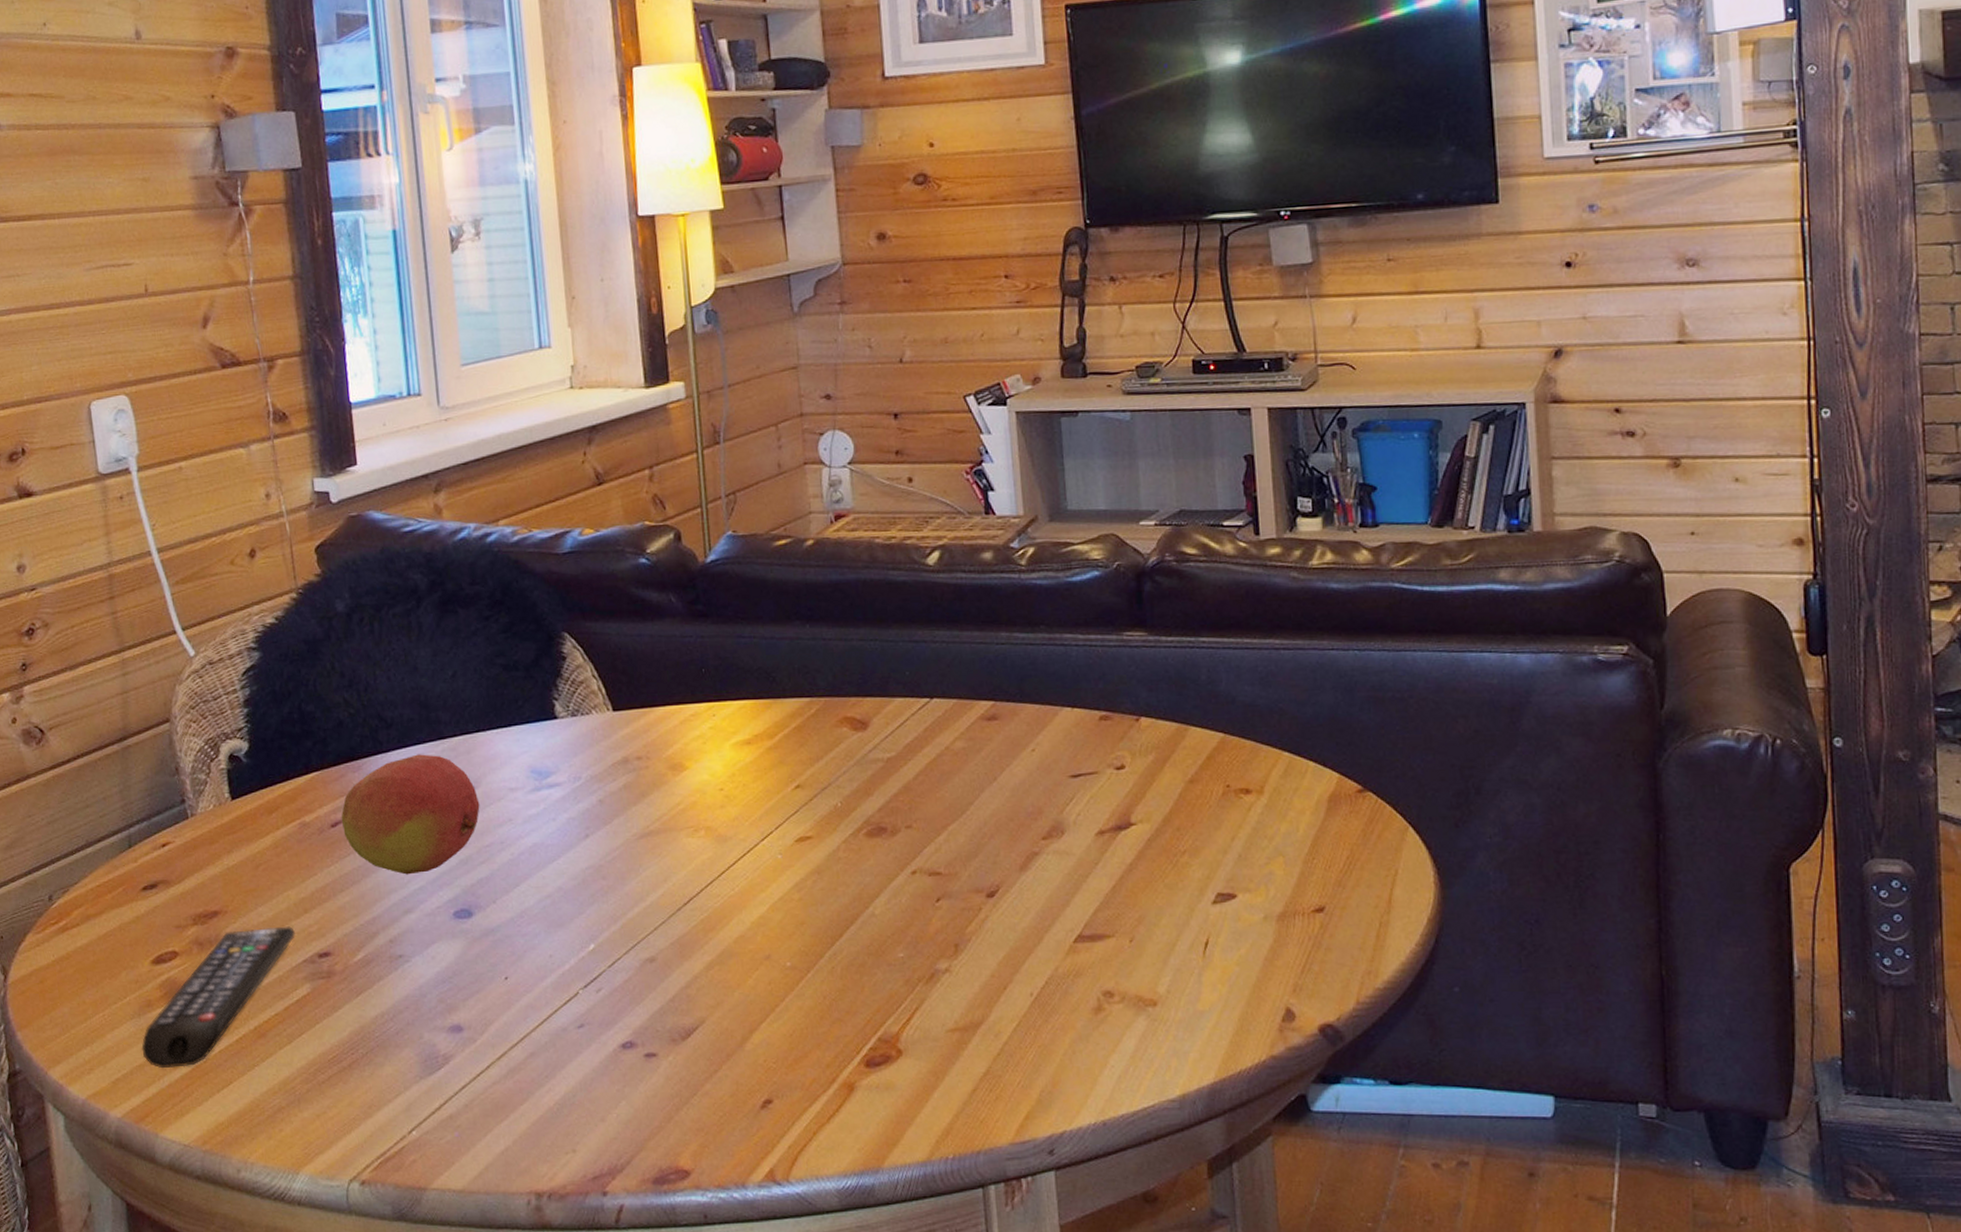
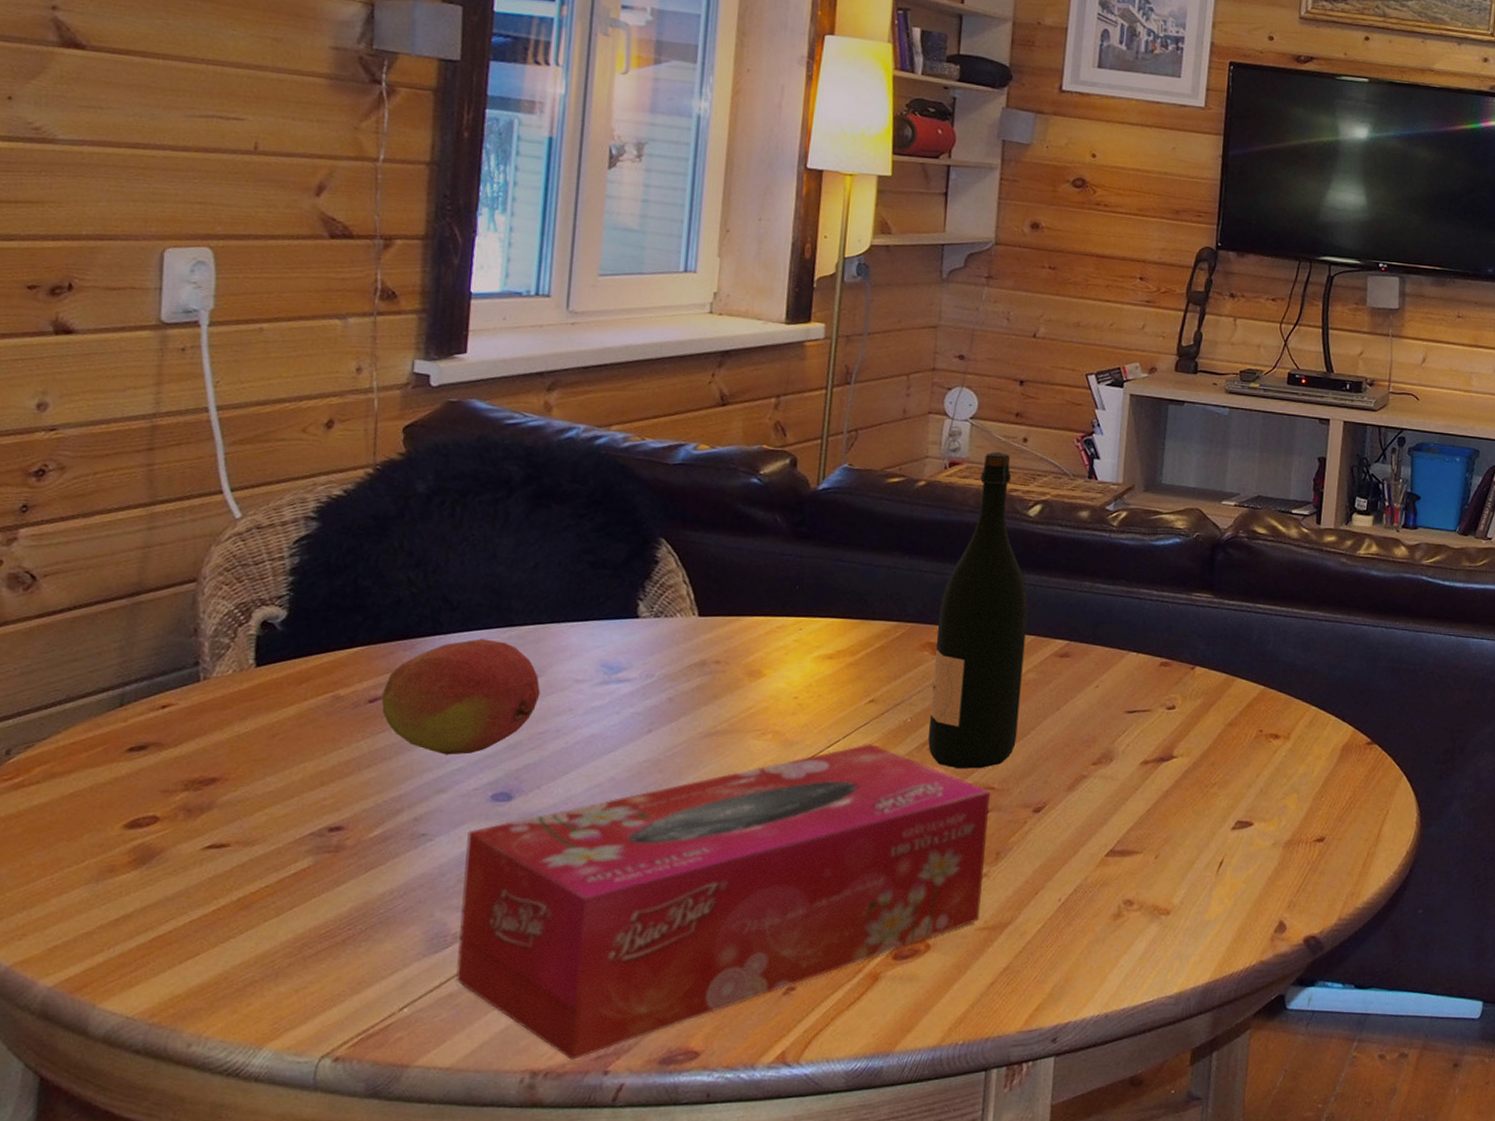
remote control: present [141,926,295,1069] -> none [92,798,305,937]
tissue box: none [439,833,948,1180] -> present [456,744,990,1060]
wine bottle: none [850,497,956,854] -> present [928,451,1028,769]

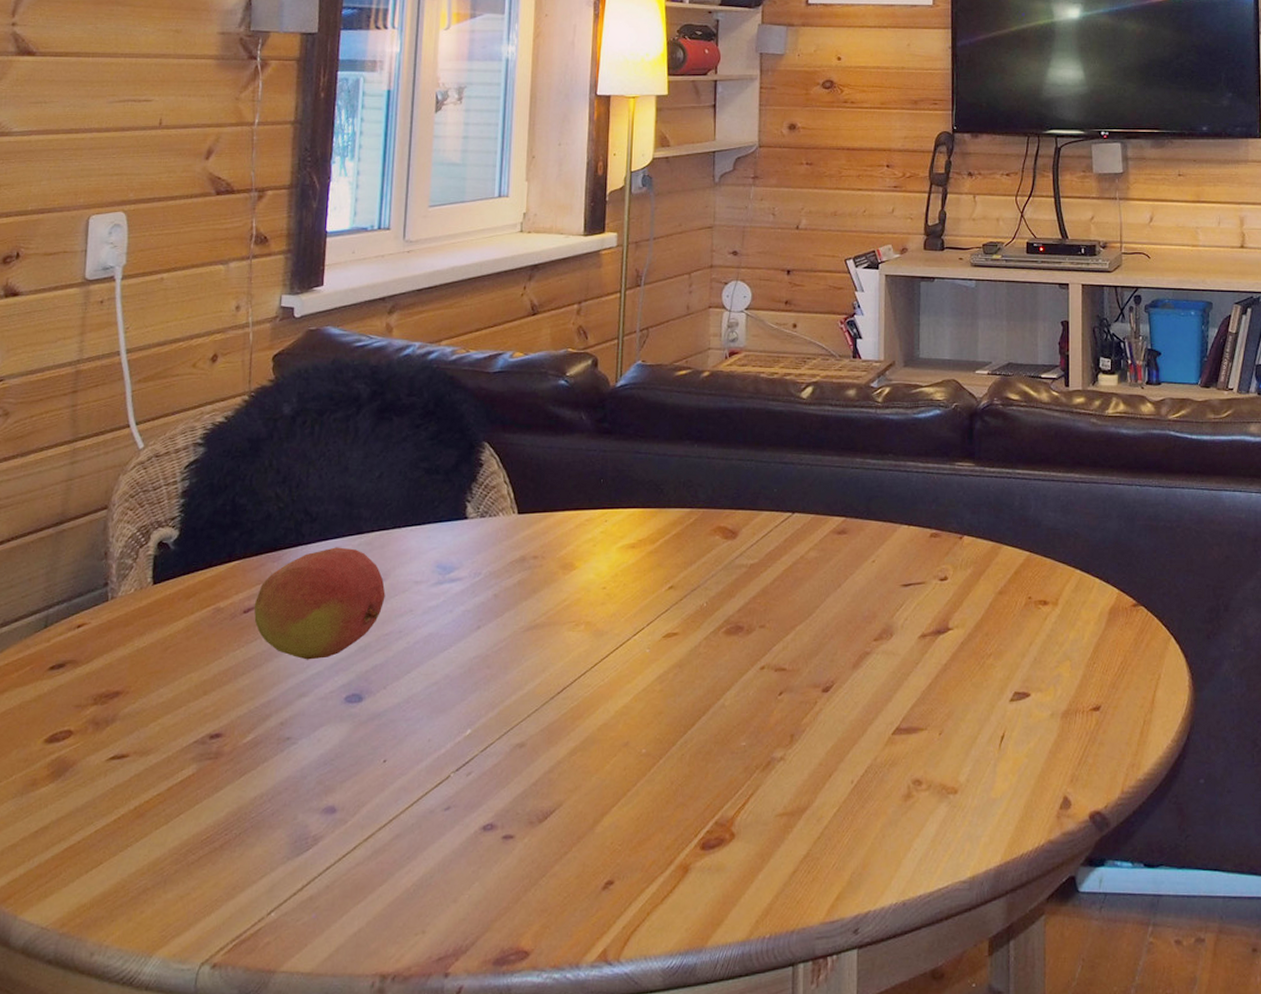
tissue box: present [456,744,990,1060] -> none [315,630,782,962]
wine bottle: present [928,451,1028,769] -> none [722,339,806,650]

